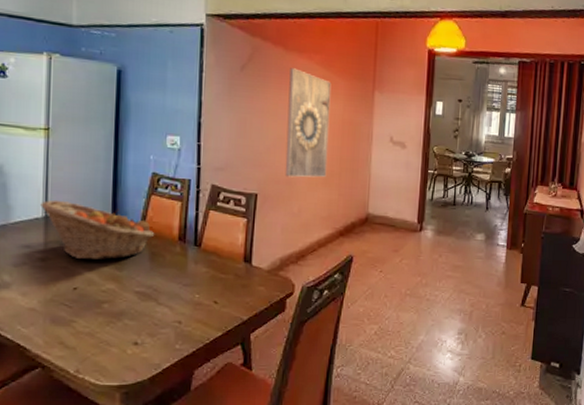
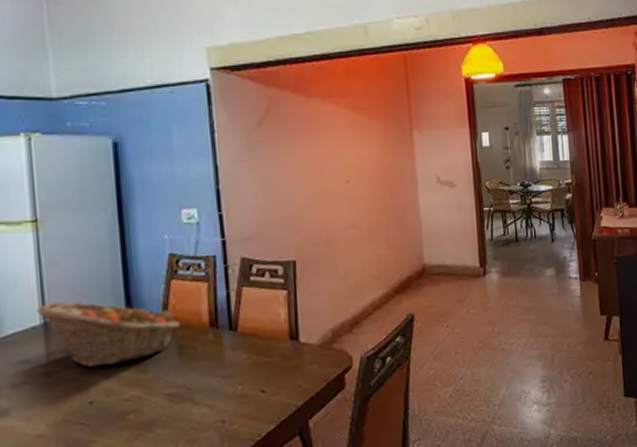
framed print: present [285,68,332,178] -> none [314,116,372,237]

